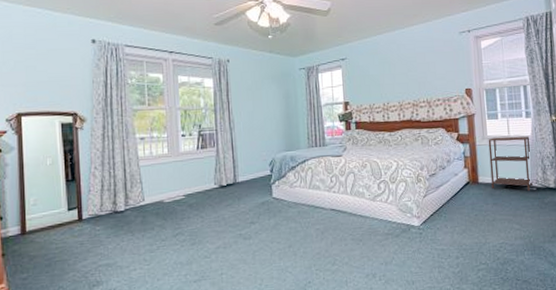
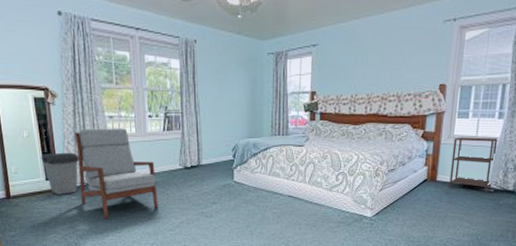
trash can: none [64,178,106,226] -> present [41,152,79,195]
armchair: none [103,149,192,250] -> present [75,128,158,219]

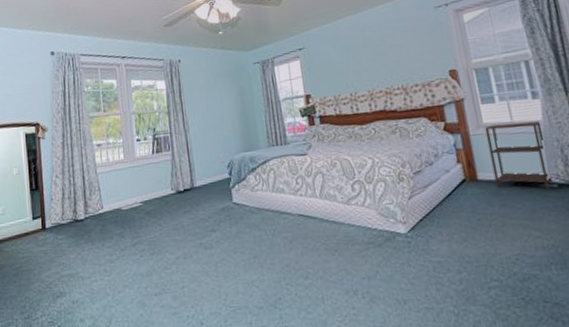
trash can: present [41,152,79,195] -> none [29,186,66,235]
armchair: present [75,128,158,219] -> none [63,155,151,260]

